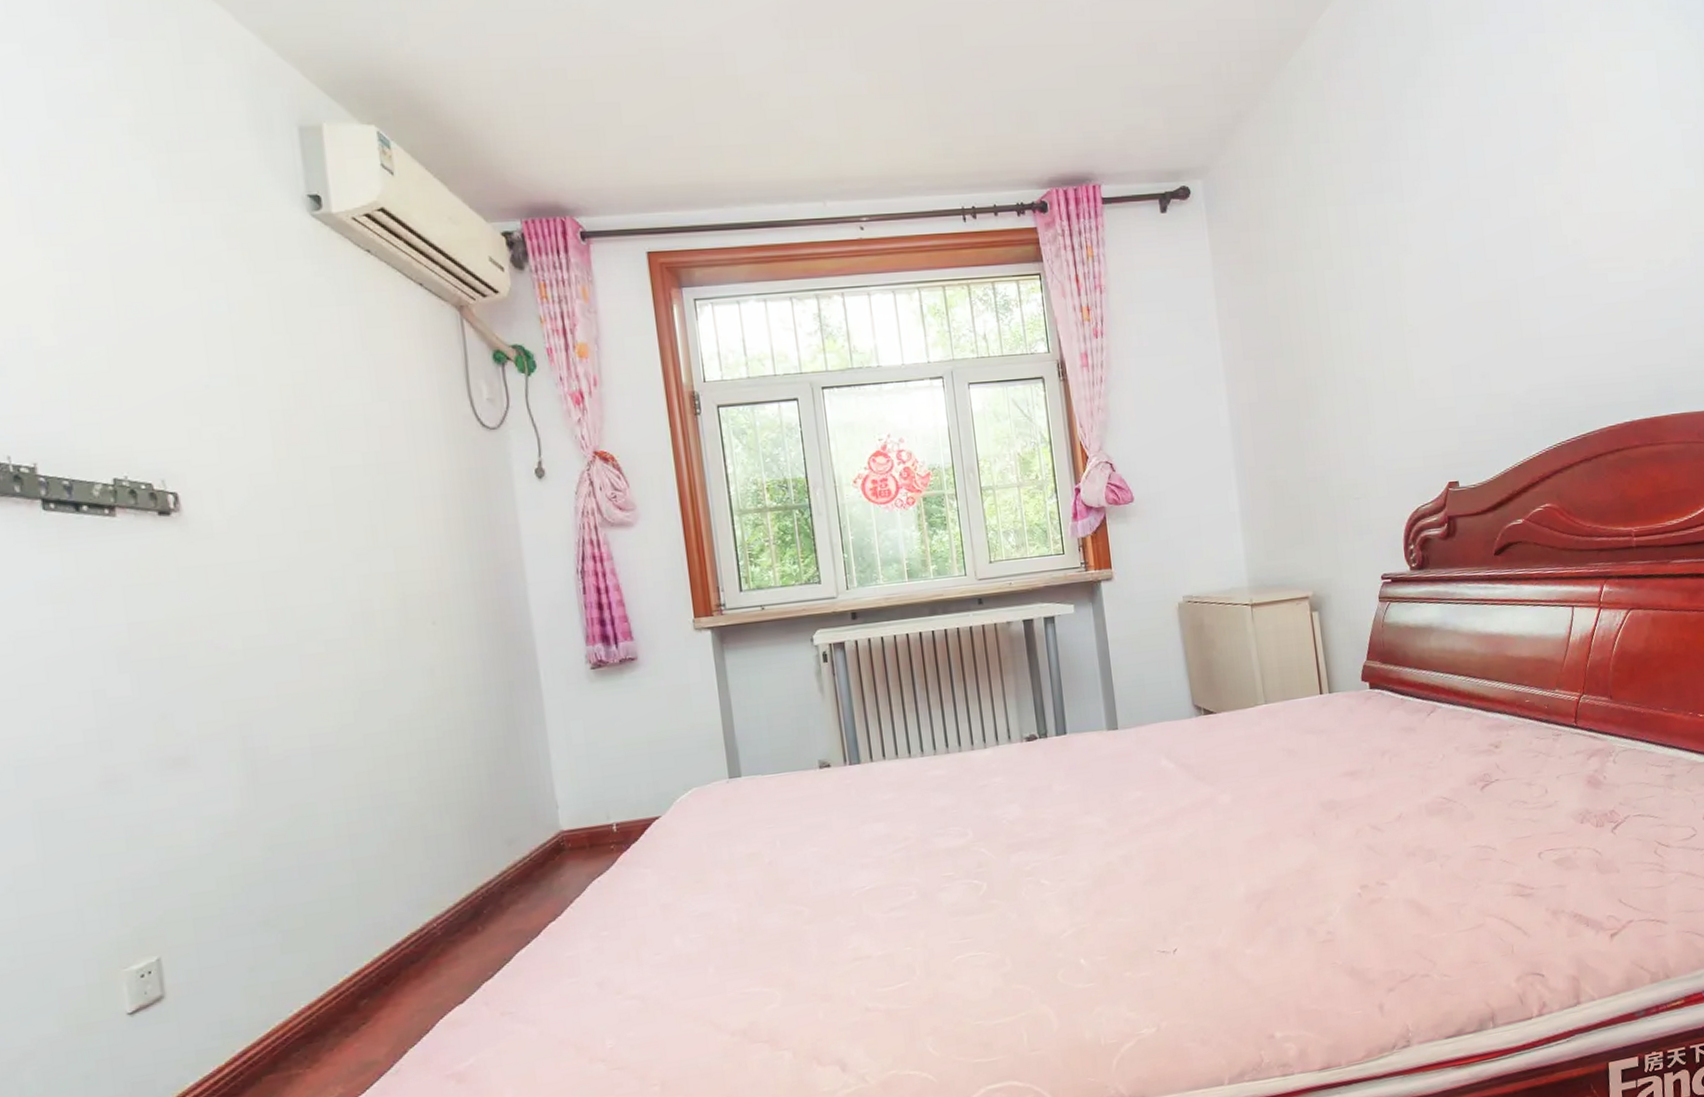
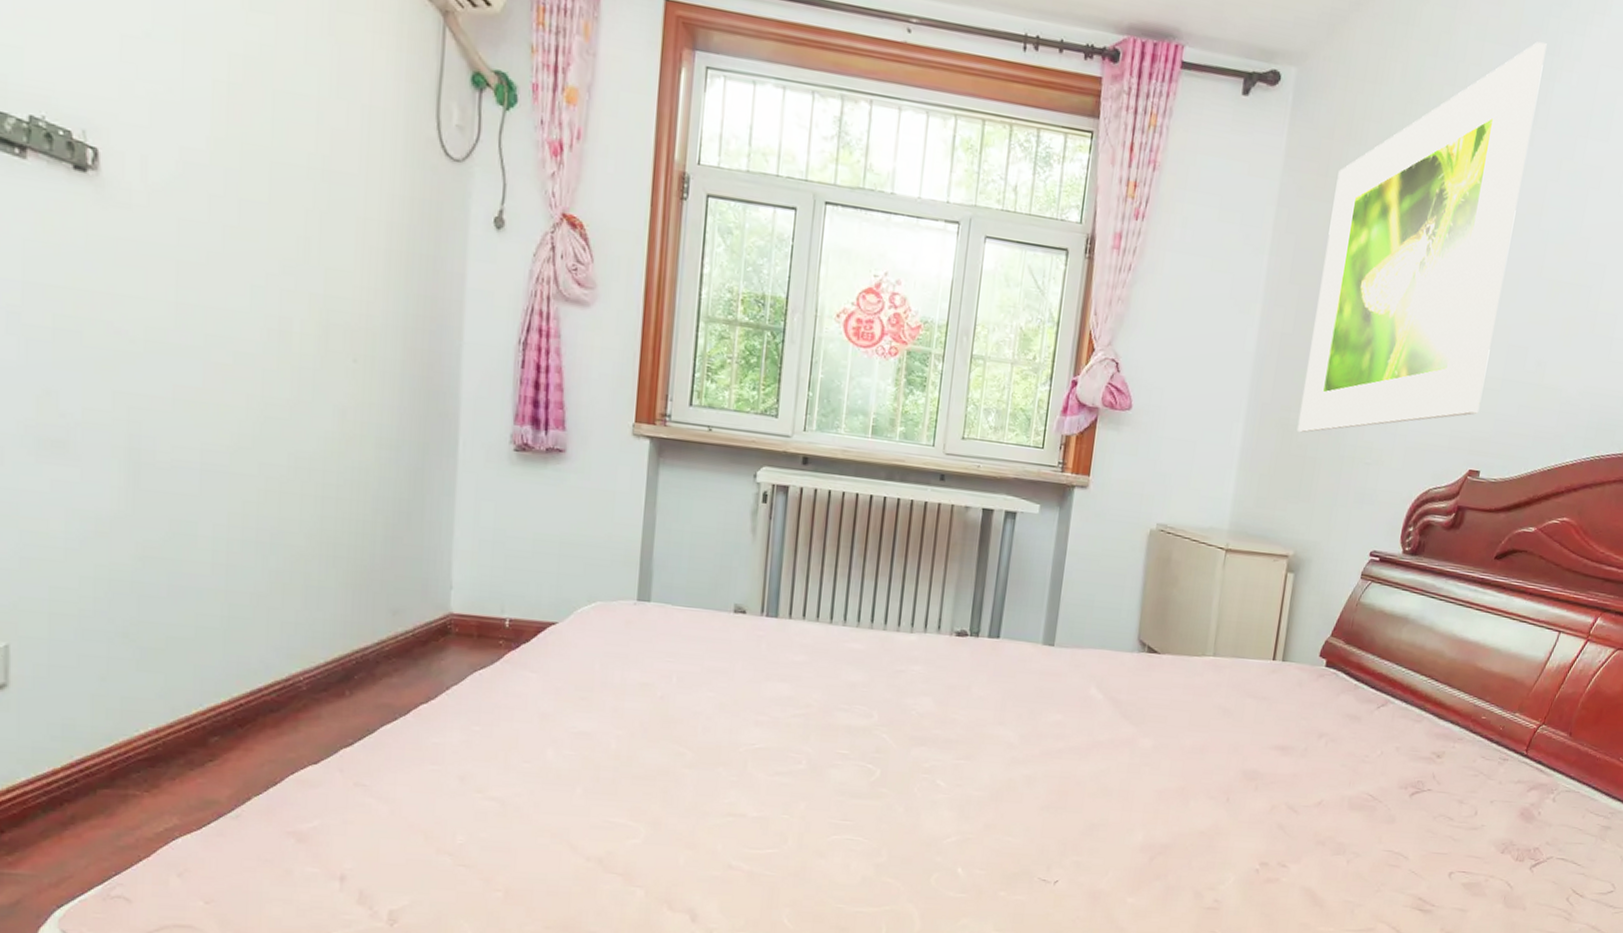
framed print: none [1261,110,1443,485] -> present [1296,41,1547,433]

